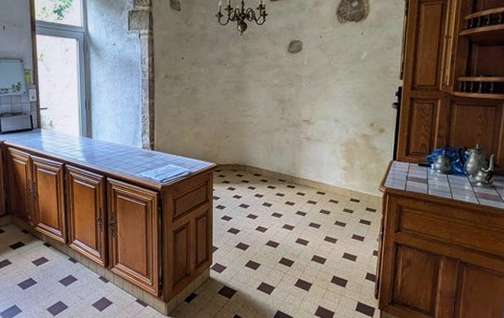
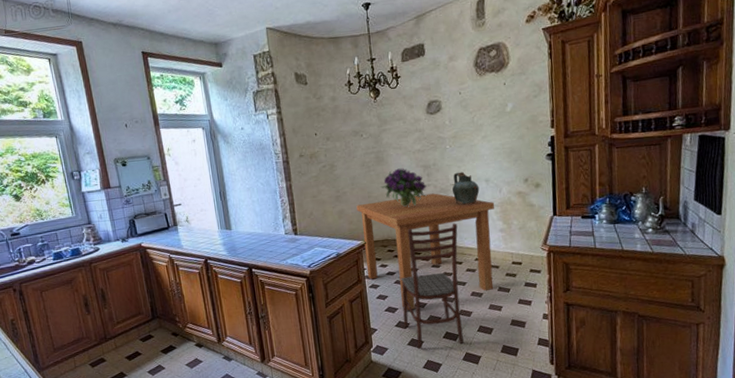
dining table: none [212,126,341,234] -> present [356,193,495,311]
bouquet: none [237,99,280,137] -> present [381,168,427,208]
dining chair: none [243,156,304,271] -> present [401,223,464,349]
ceramic jug: none [303,109,328,142] -> present [452,171,480,205]

